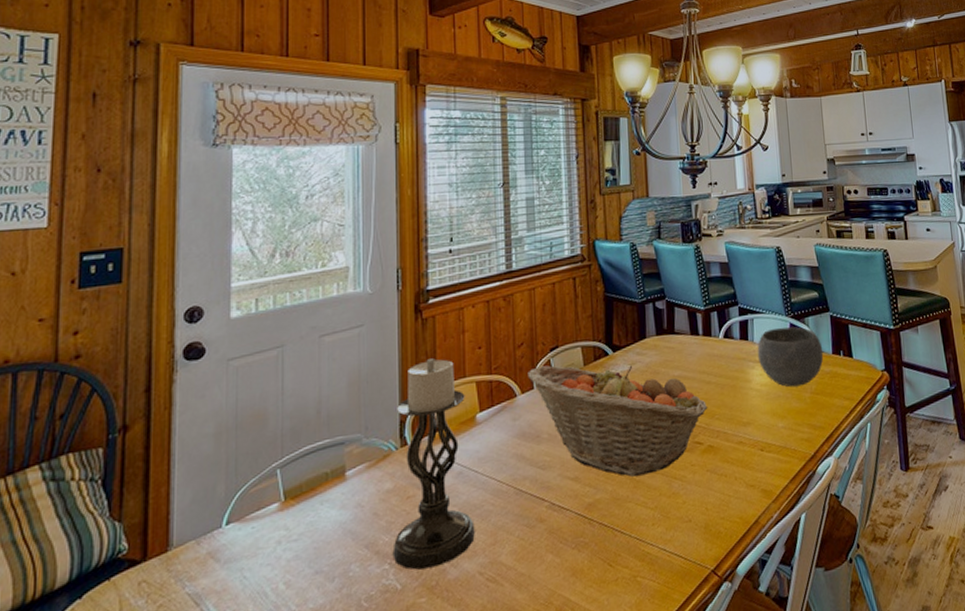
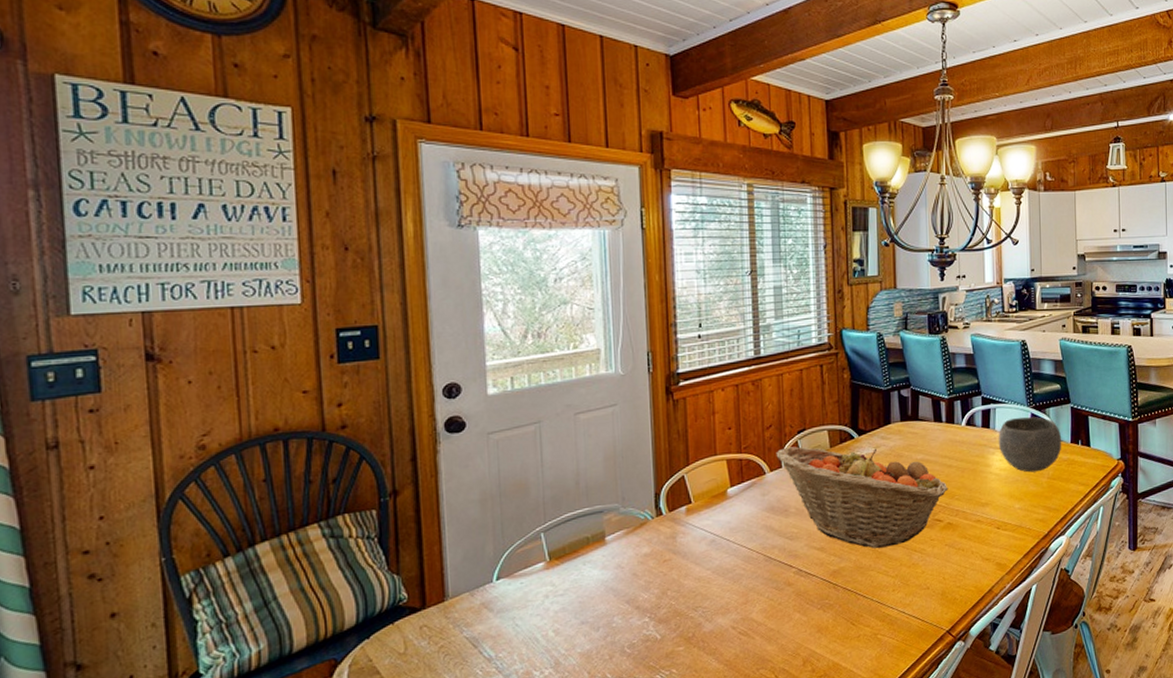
candle holder: present [392,358,475,570] -> none [652,437,728,623]

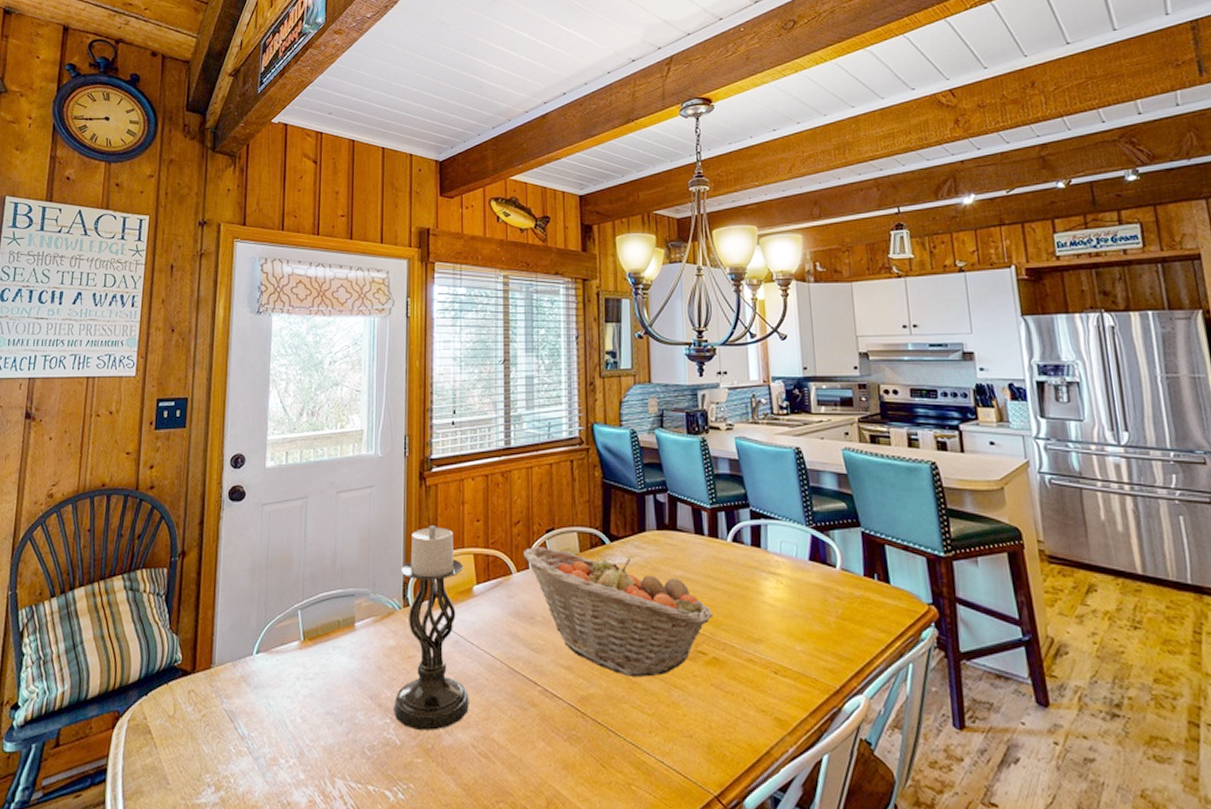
candle holder: none [652,437,728,623] -> present [393,526,469,731]
bowl: present [998,417,1062,473] -> none [771,538,853,608]

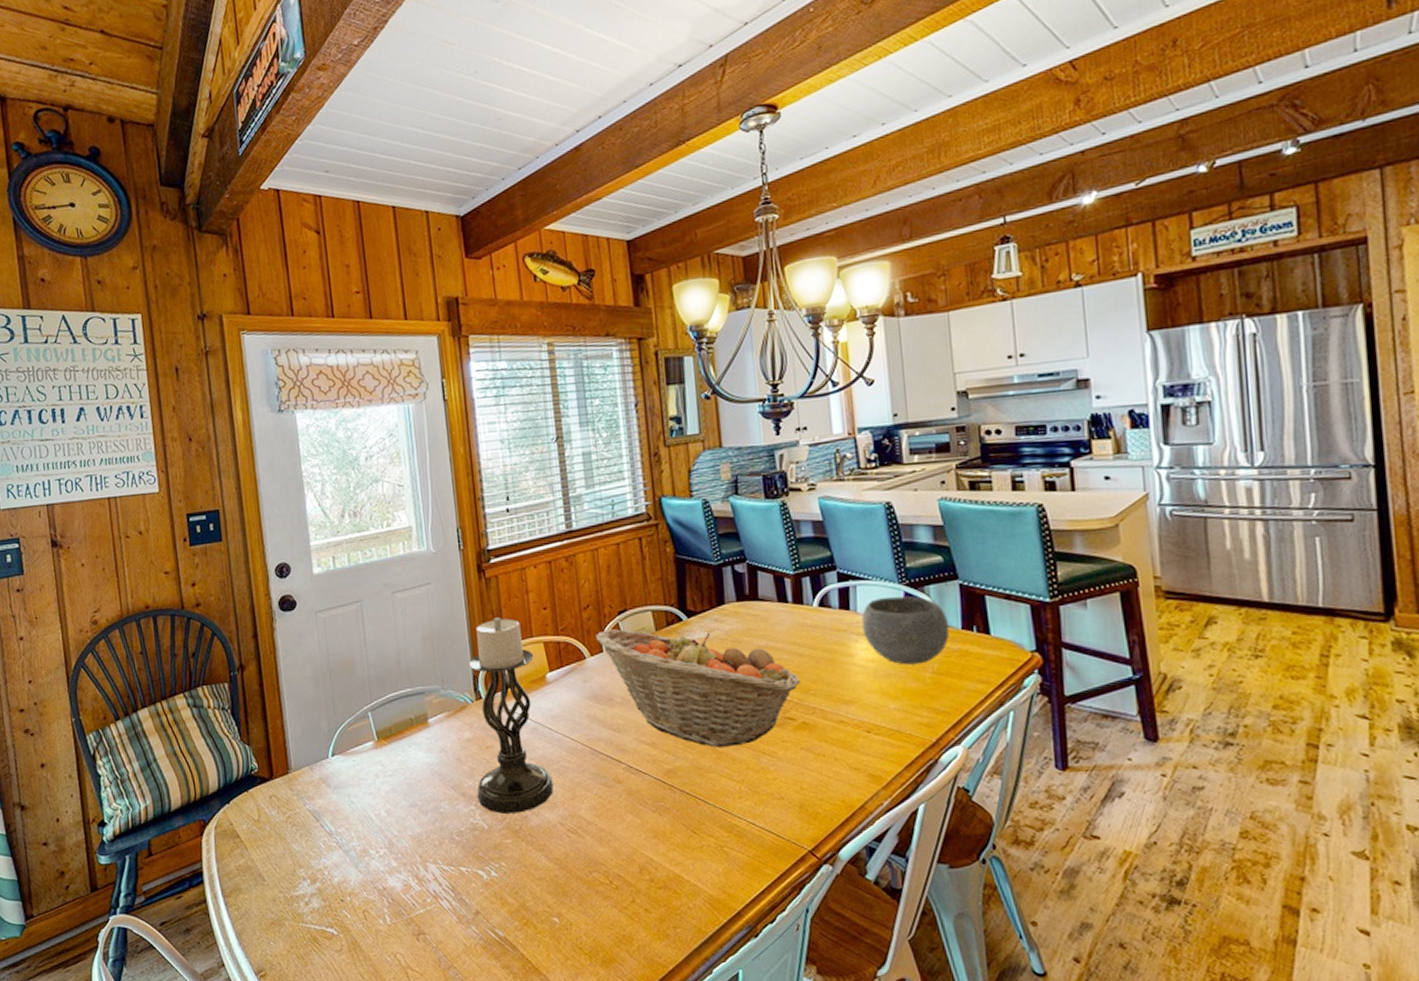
bowl: none [771,538,853,608] -> present [861,596,950,665]

